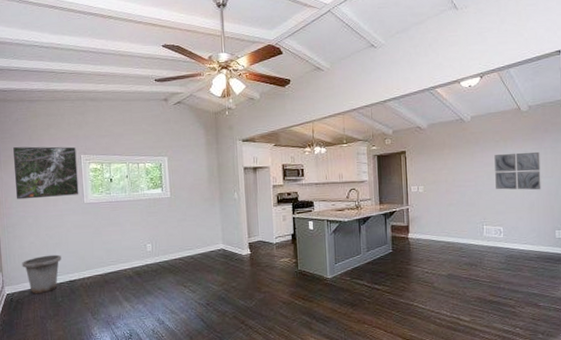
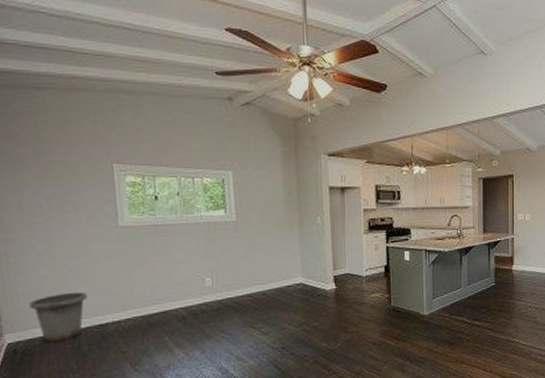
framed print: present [13,146,79,200] -> none [11,150,111,220]

